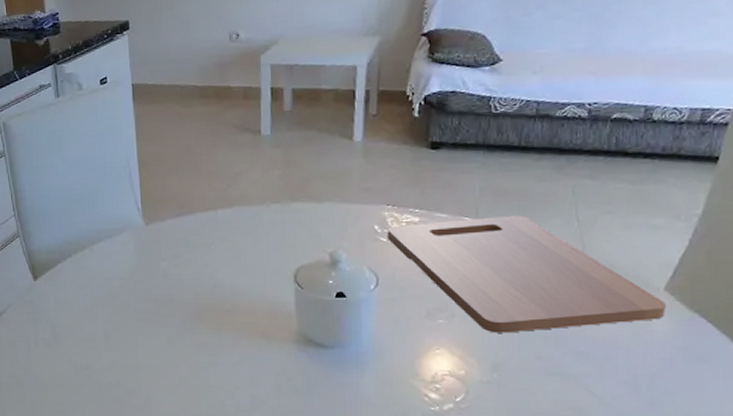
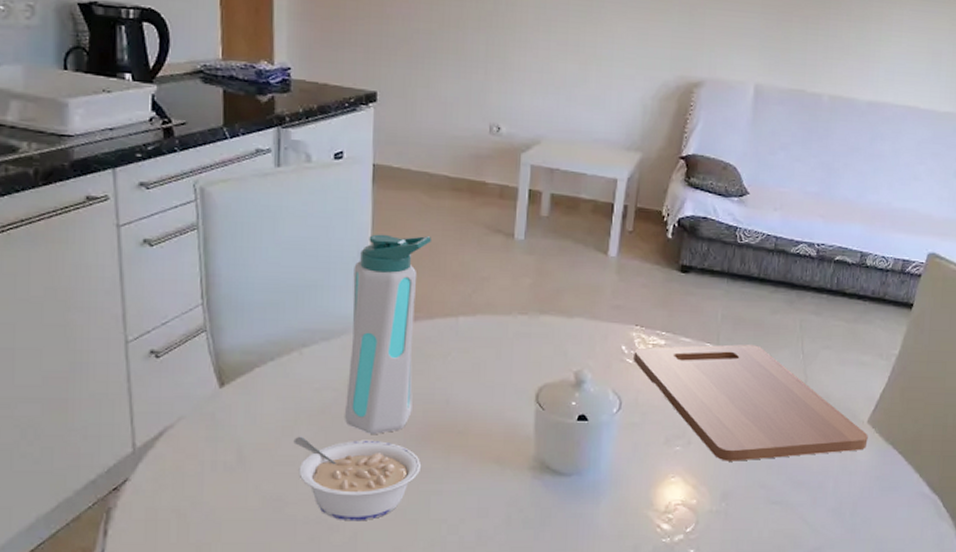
legume: none [93,317,198,387] -> present [293,436,422,522]
water bottle: none [125,141,187,314] -> present [344,234,431,434]

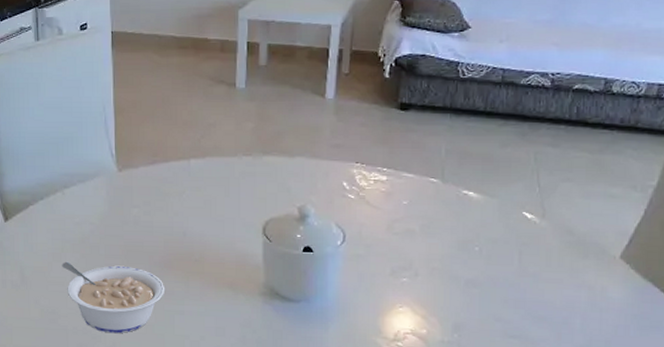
water bottle: present [344,234,431,434] -> none [100,90,163,261]
cutting board: present [633,344,868,461] -> none [355,179,621,294]

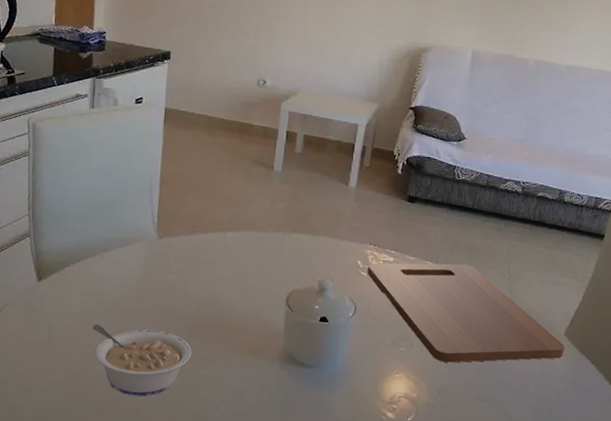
cutting board: none [355,179,621,294] -> present [367,263,565,363]

